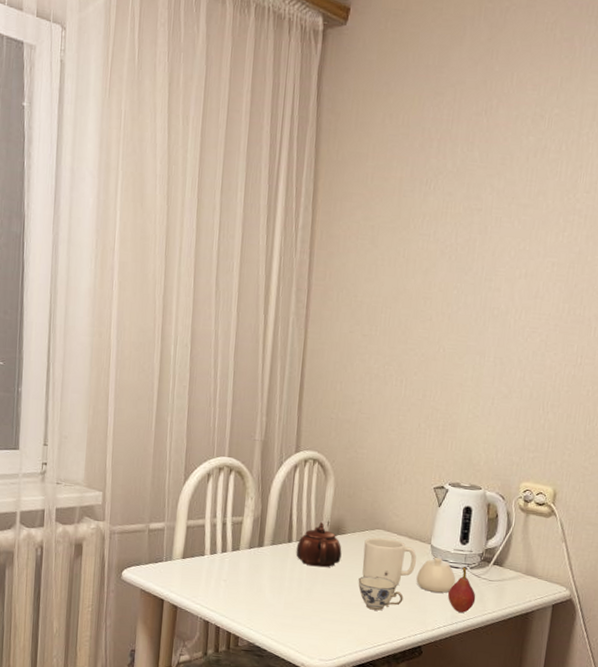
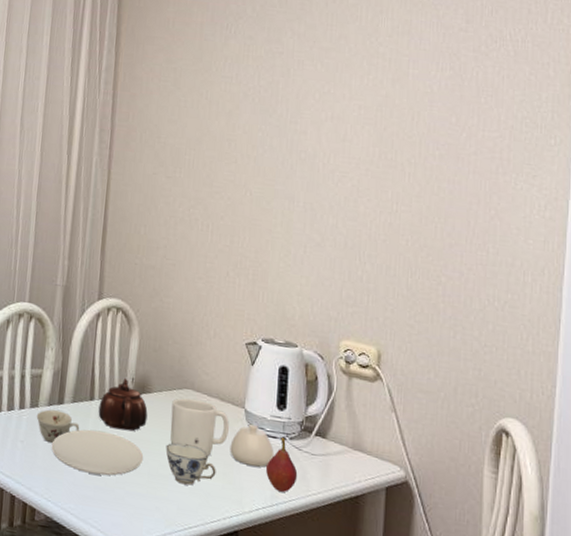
teacup: none [238,552,279,580] -> present [36,409,80,443]
plate: none [252,567,338,606] -> present [51,429,144,476]

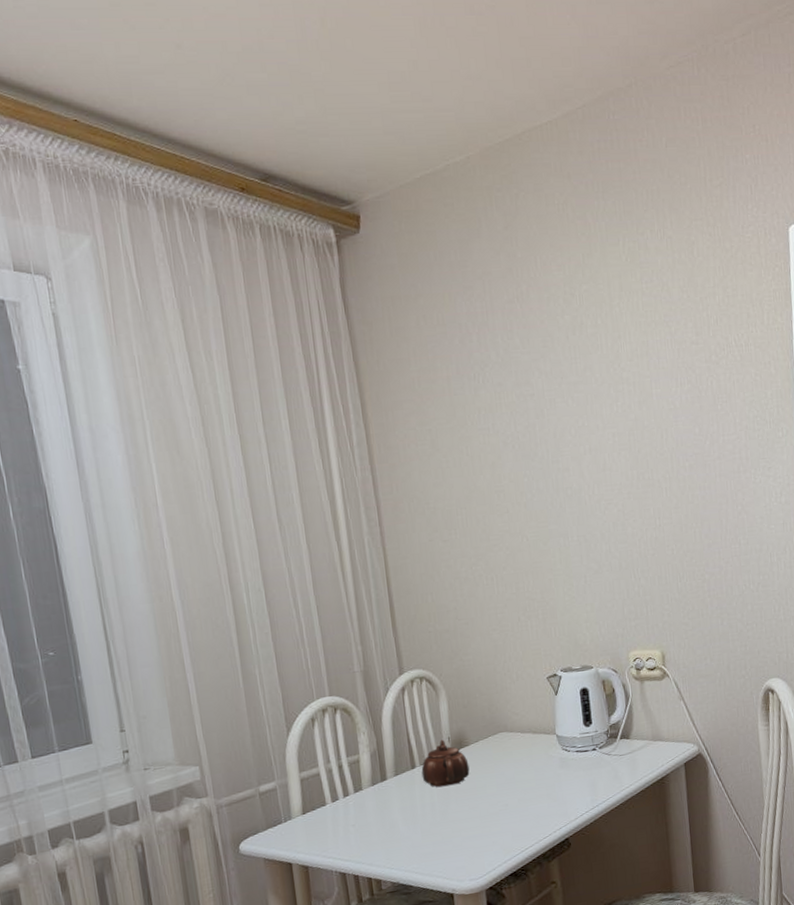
teacup: present [36,409,80,443] -> none [362,786,408,818]
plate: present [51,429,144,476] -> none [383,791,474,834]
teacup: present [165,442,216,486] -> none [491,779,541,816]
mug: present [170,398,229,456] -> none [490,738,546,785]
sugar bowl: present [230,423,274,468] -> none [548,745,589,782]
fruit: present [265,437,298,492] -> none [582,748,611,795]

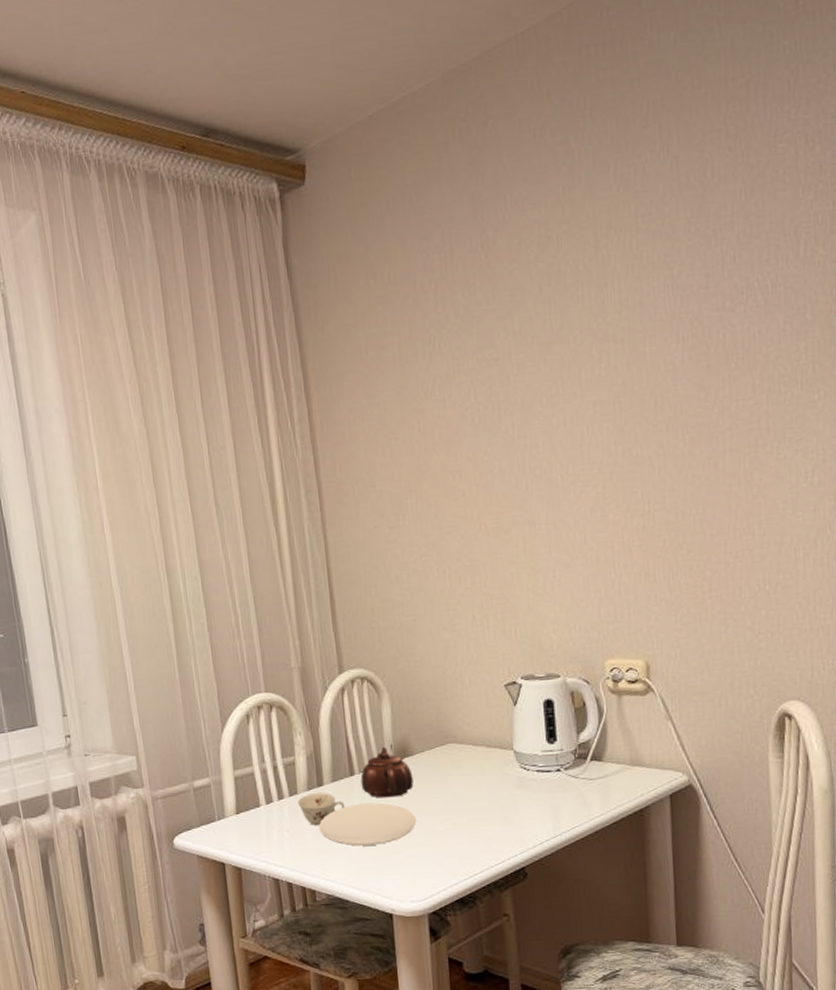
teacup: none [362,786,408,818] -> present [297,793,345,825]
plate: none [383,791,474,834] -> present [318,802,417,846]

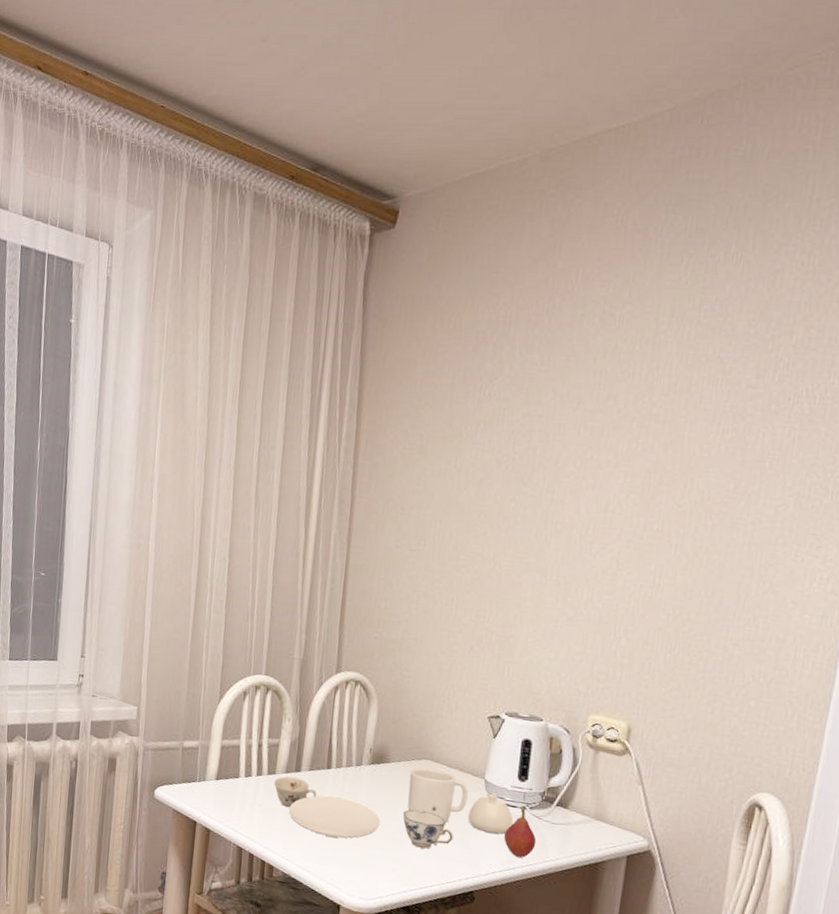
teapot: present [360,746,414,798] -> none [335,748,386,798]
mug: none [436,751,500,804] -> present [407,768,468,823]
teacup: none [437,796,494,836] -> present [402,809,453,849]
sugar bowl: none [504,763,551,804] -> present [468,793,513,834]
fruit: none [543,769,578,822] -> present [503,806,537,858]

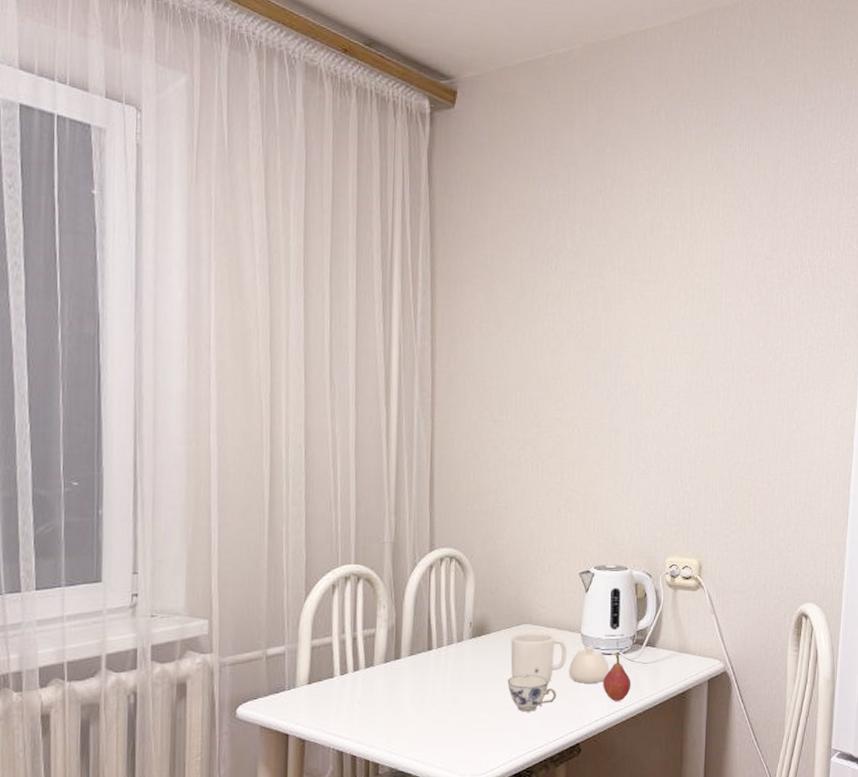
teacup: present [273,776,317,807] -> none [372,666,419,698]
plate: present [288,795,381,839] -> none [390,677,486,720]

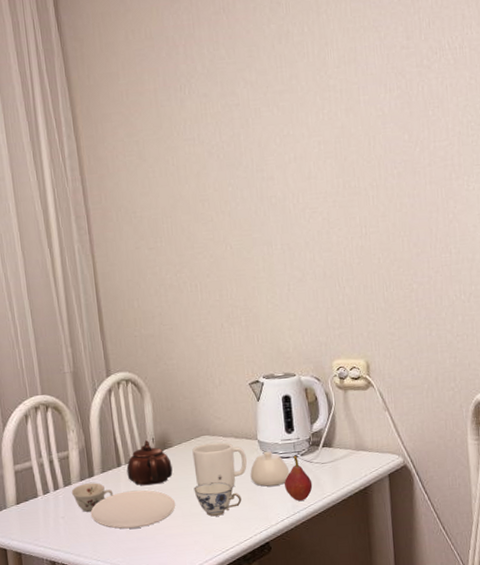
teacup: none [372,666,419,698] -> present [71,482,114,512]
plate: none [390,677,486,720] -> present [90,490,176,529]
teapot: none [437,623,488,673] -> present [126,439,173,486]

